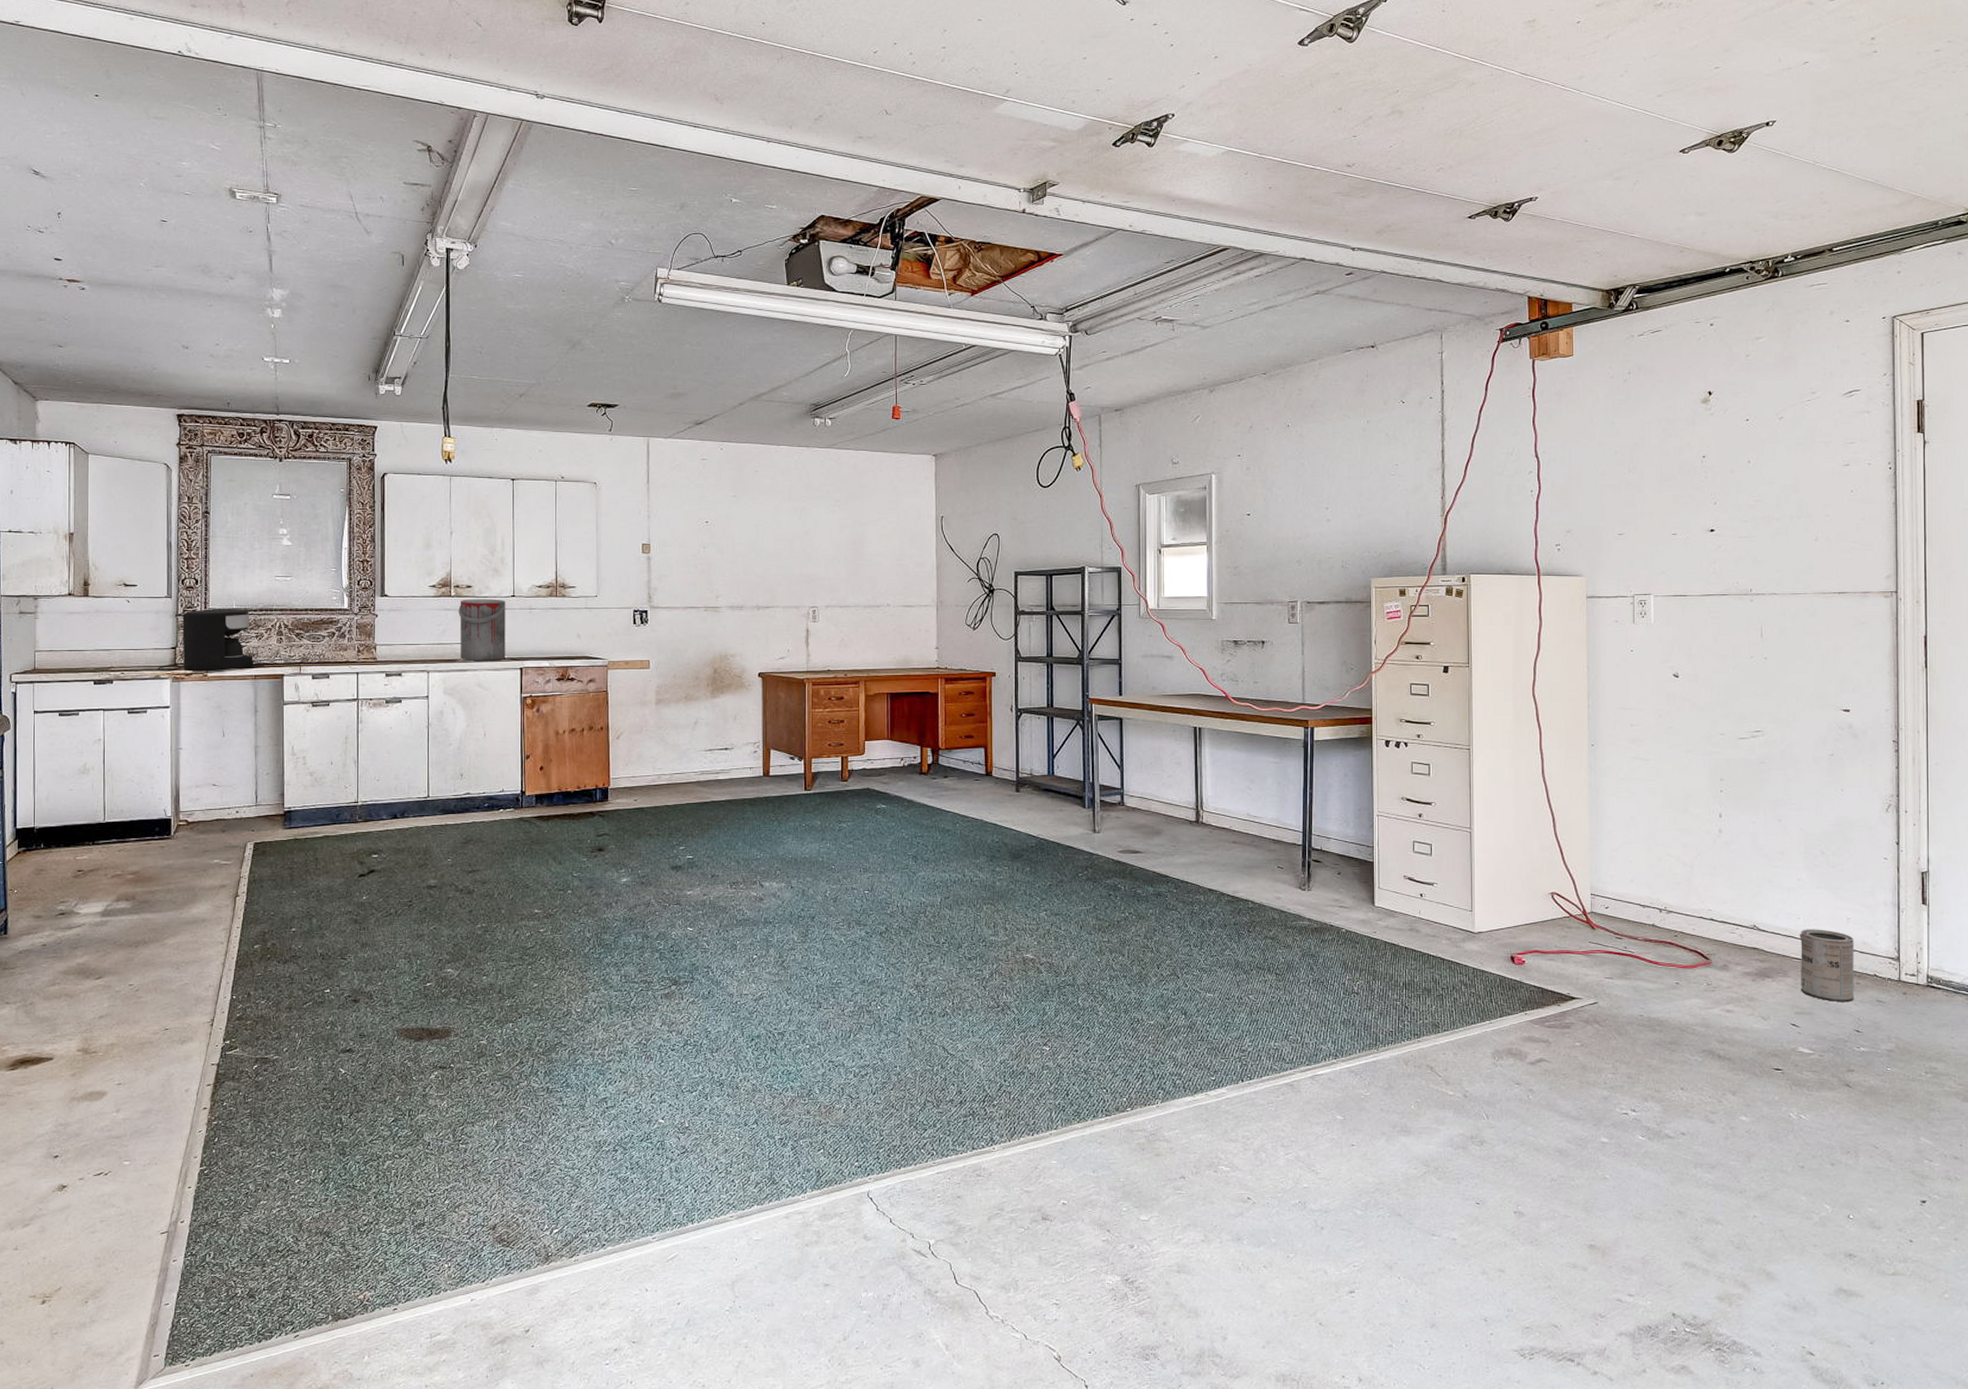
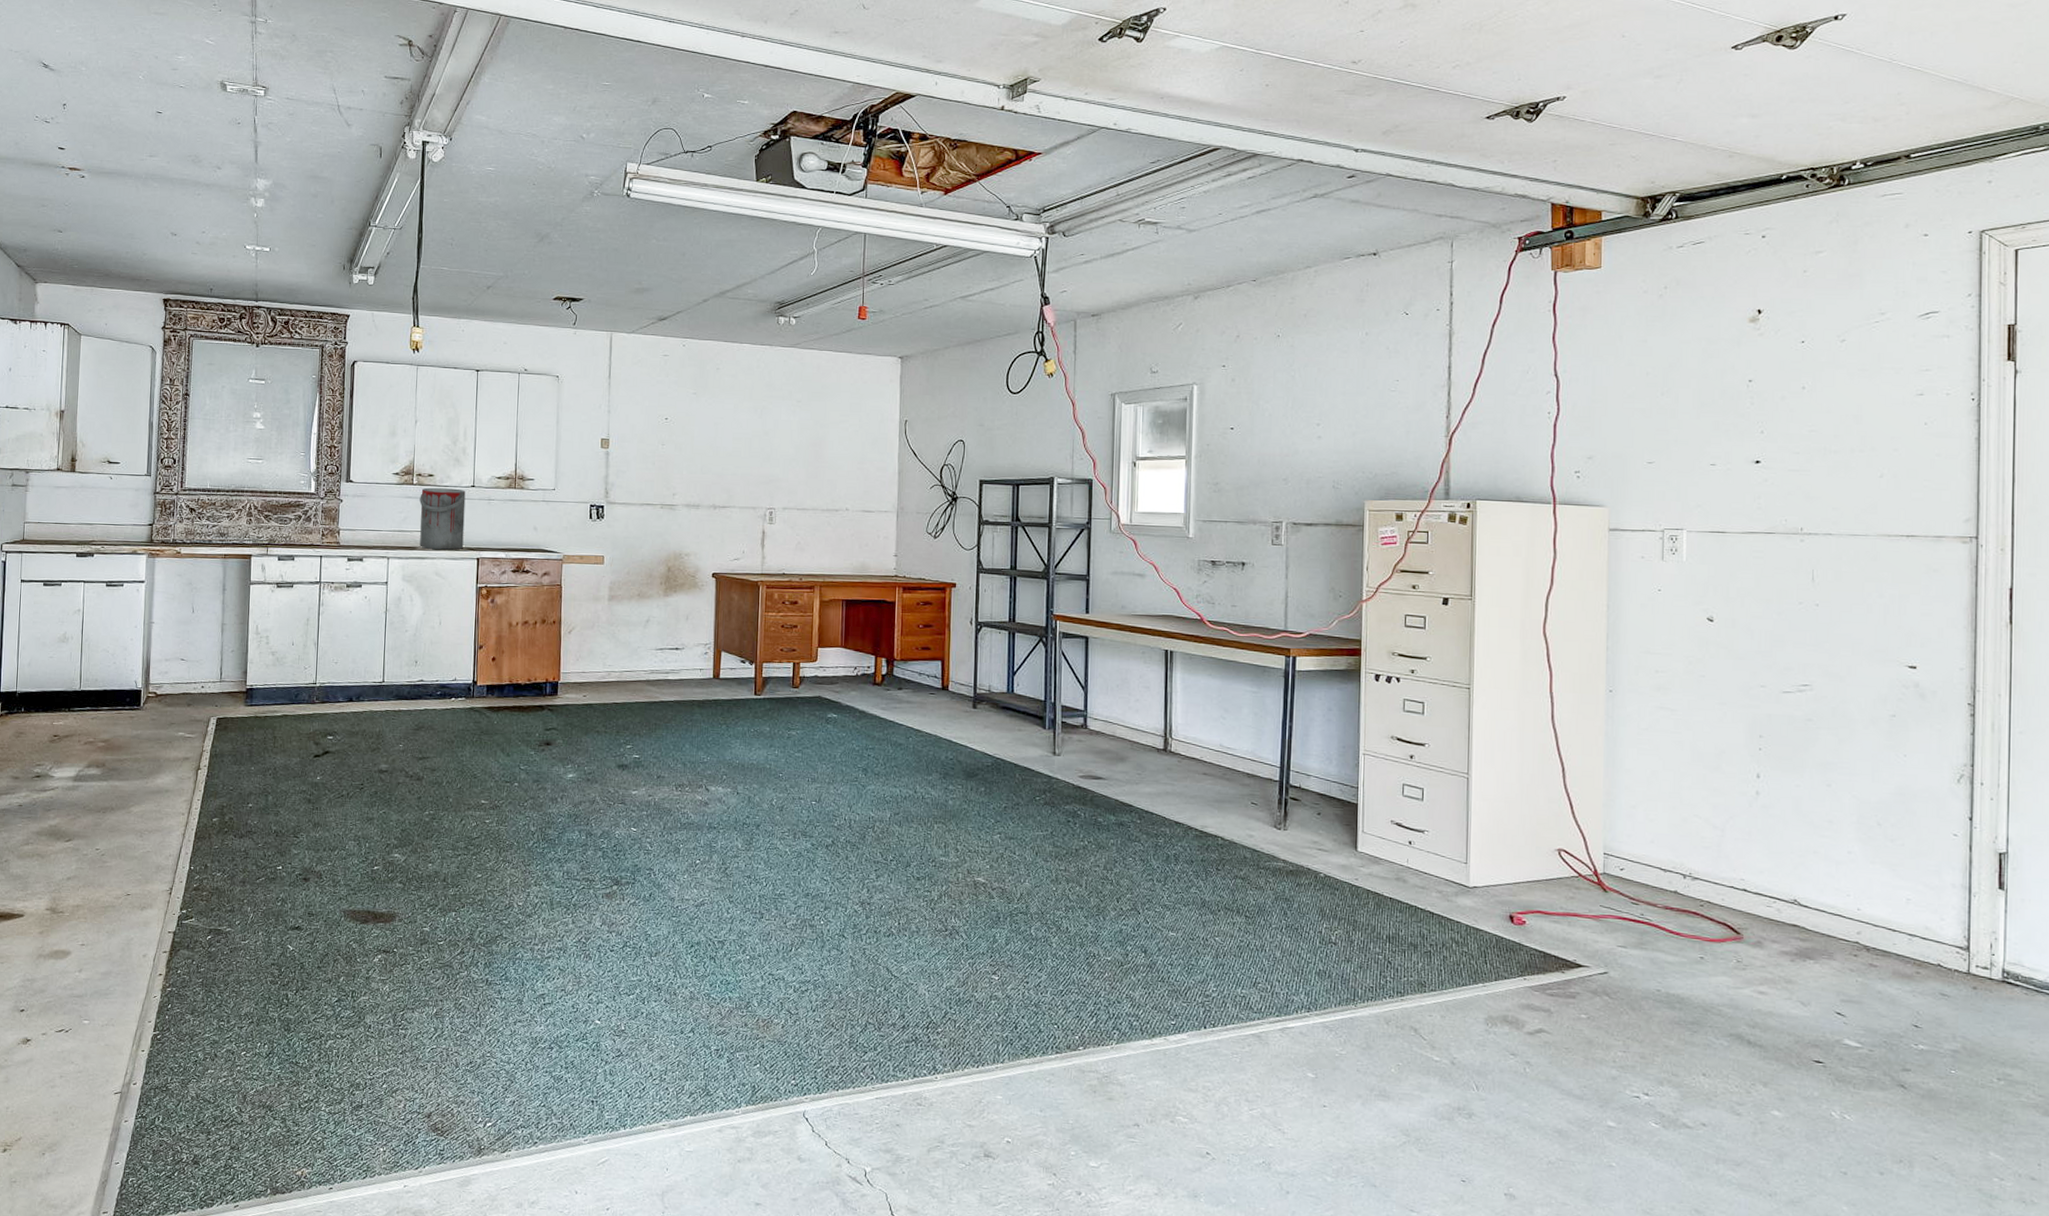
coffee maker: present [157,609,264,677] -> none [134,488,234,553]
paint can: present [1799,929,1854,1002] -> none [1849,907,1914,993]

